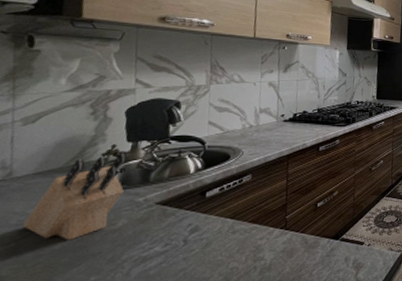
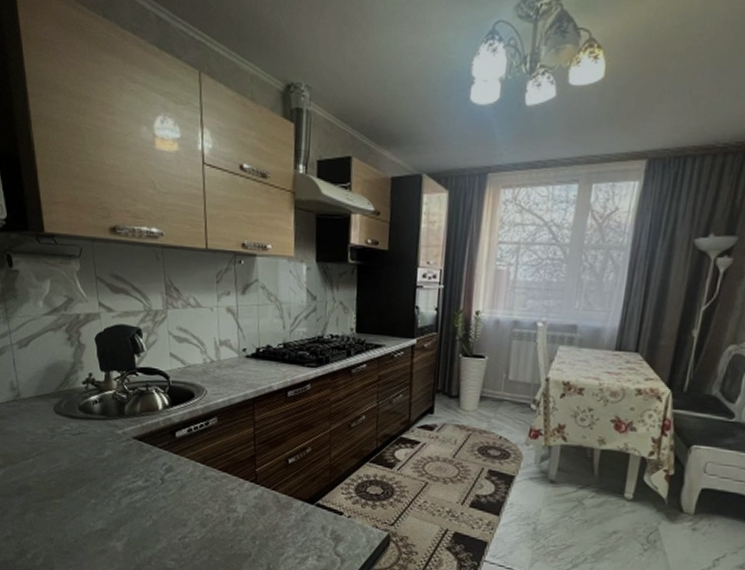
knife block: present [23,152,128,241] -> none [36,382,104,463]

